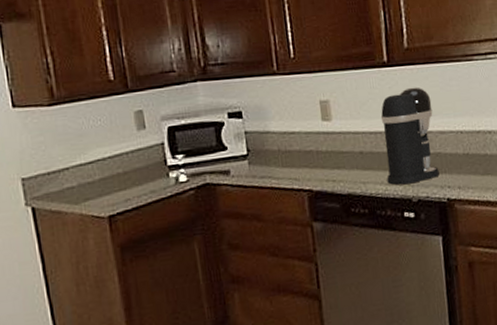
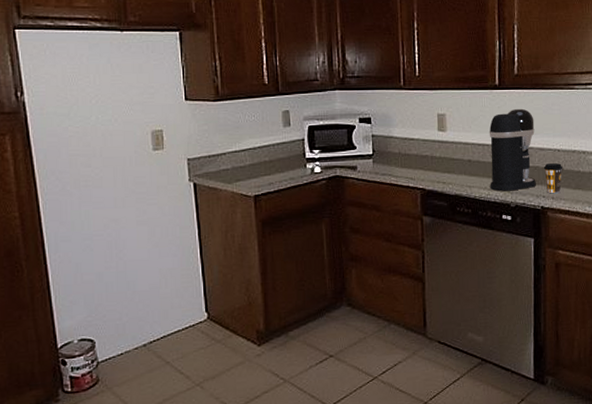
coffee cup: none [446,147,468,183] -> present [543,163,563,194]

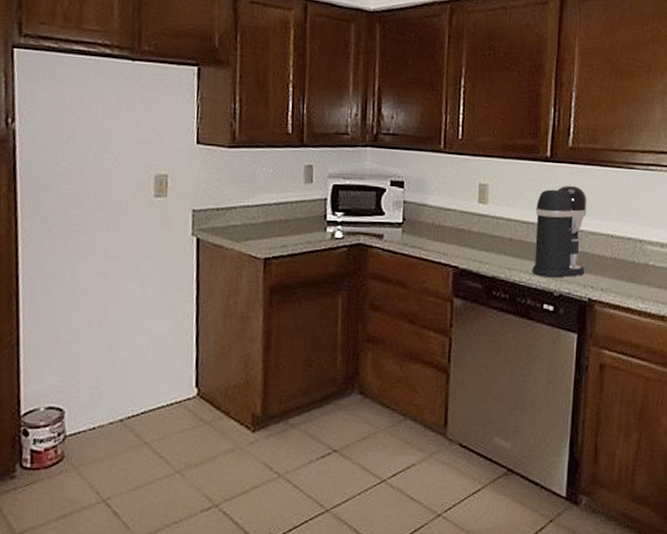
coffee cup: present [543,163,563,194] -> none [593,250,616,285]

